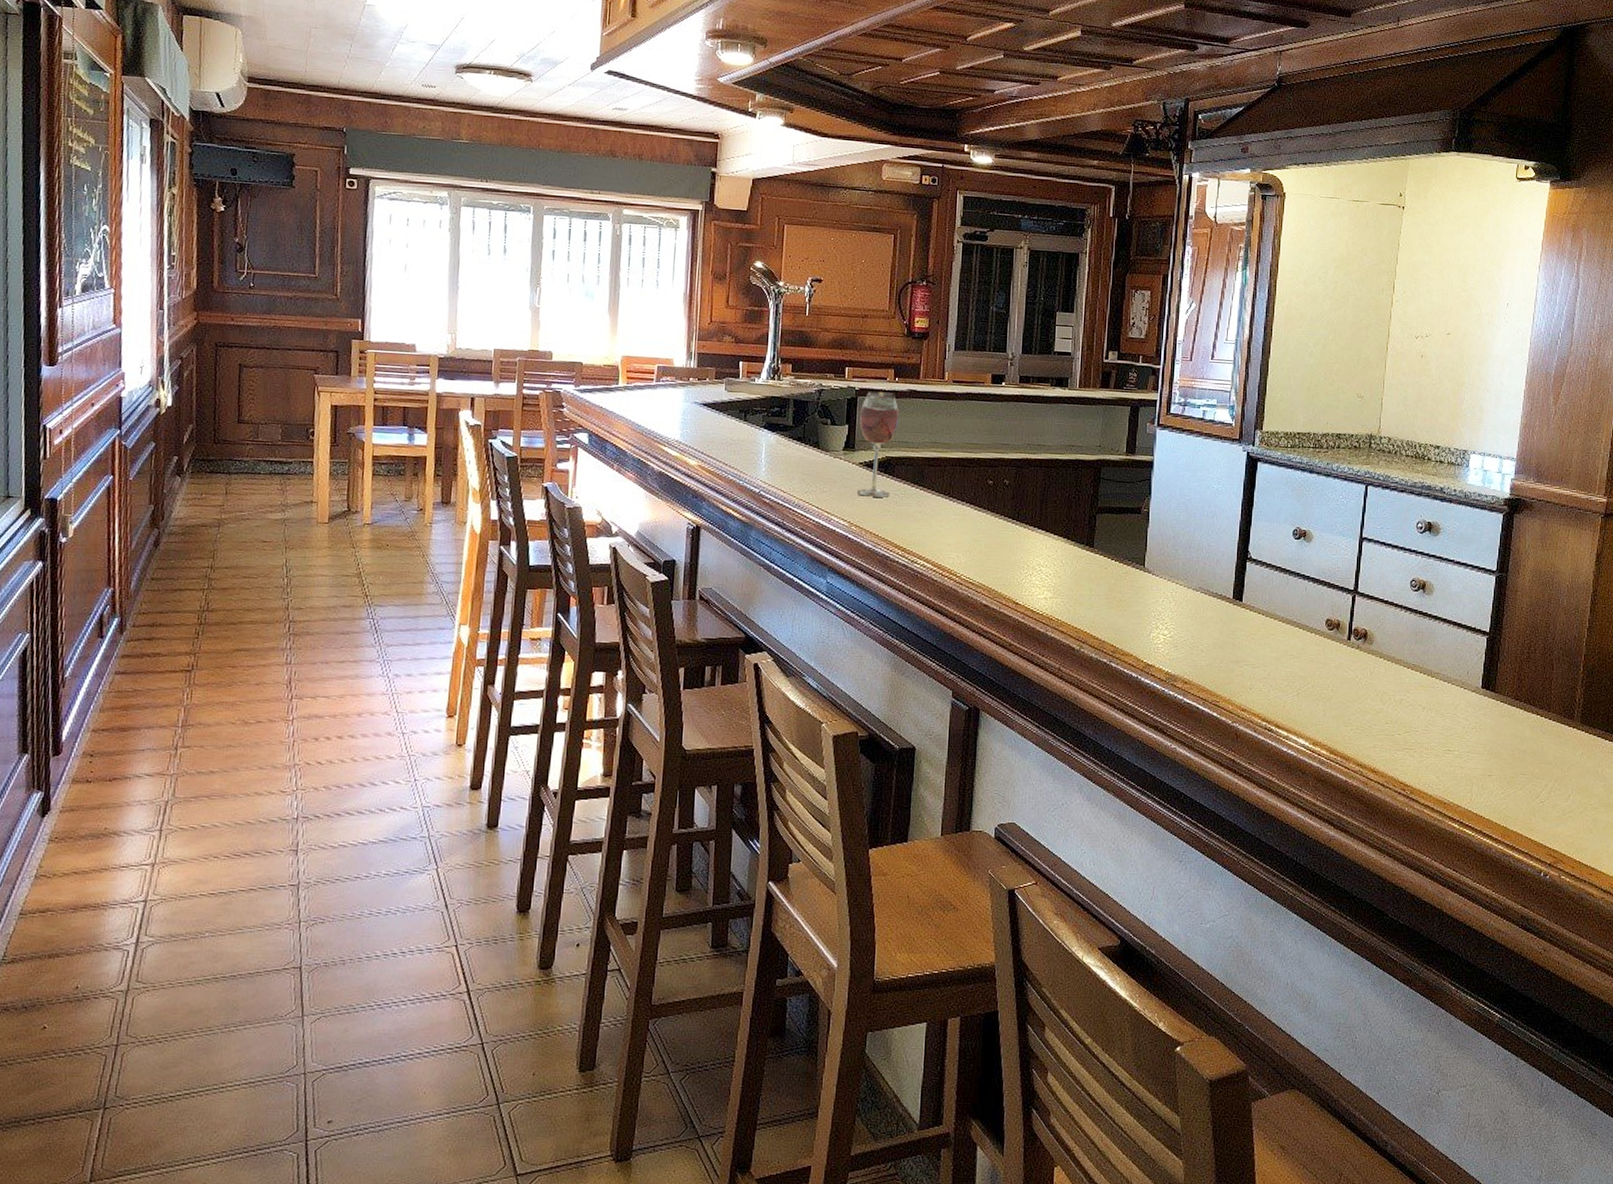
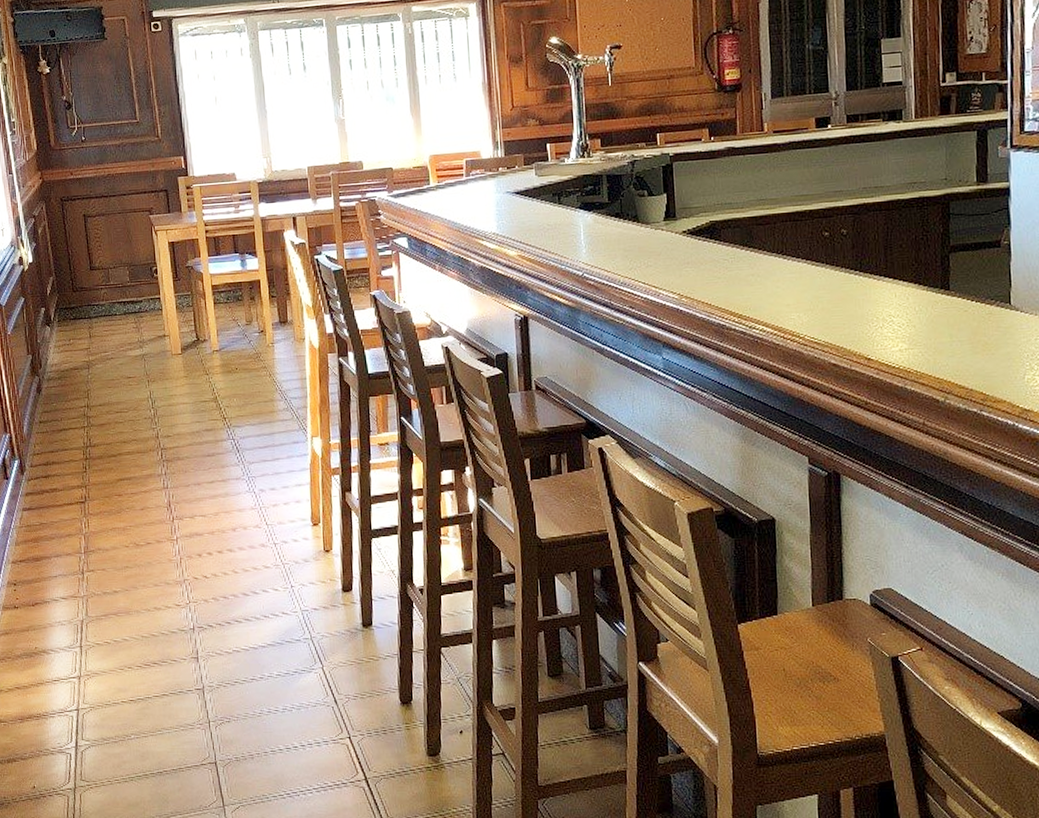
wineglass: present [857,391,900,498] -> none [676,153,720,266]

